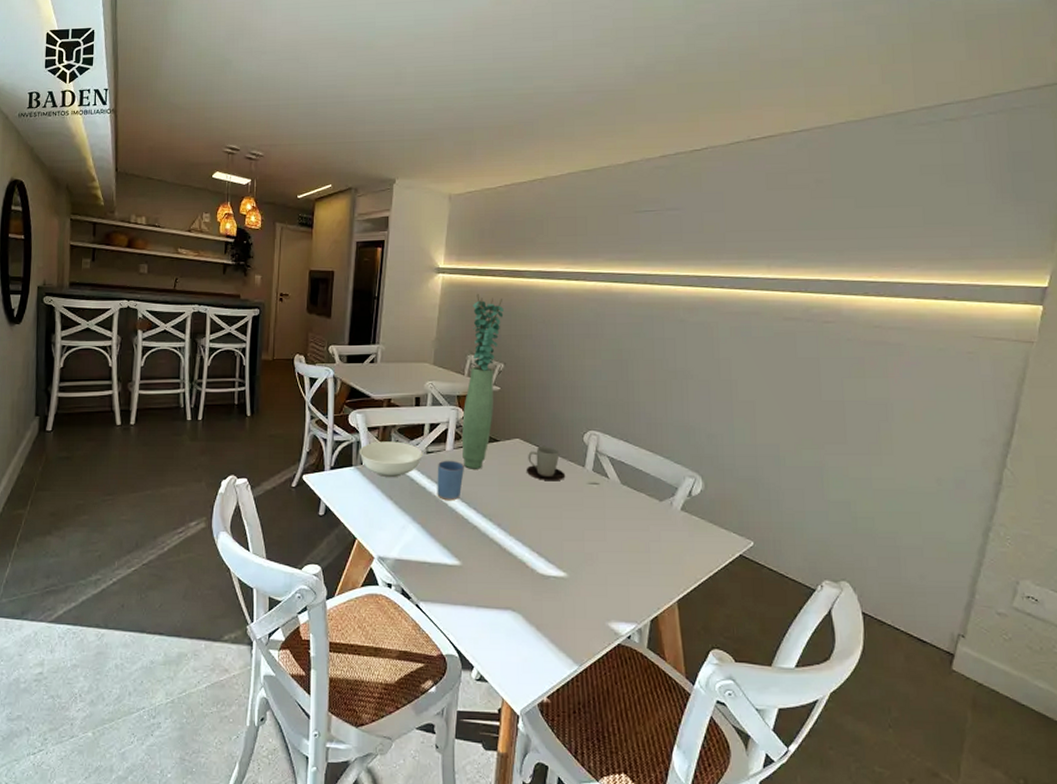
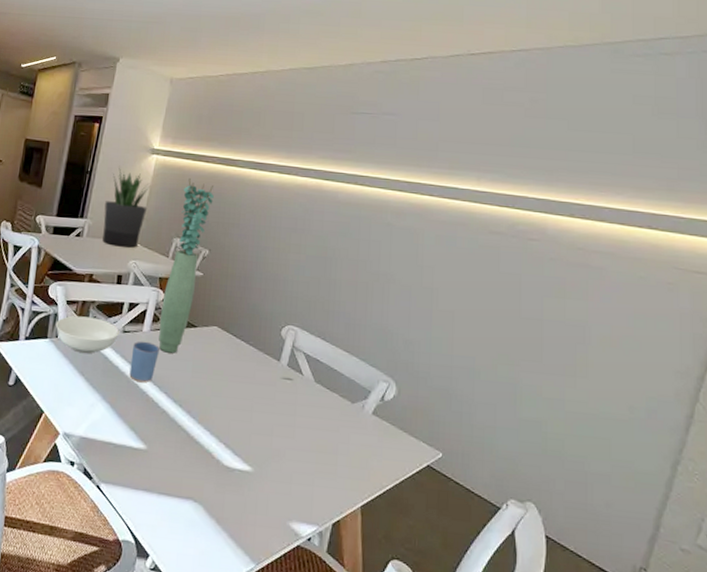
planter: none [396,288,439,370] -> present [102,165,150,249]
cup: present [527,447,566,482] -> none [222,336,260,373]

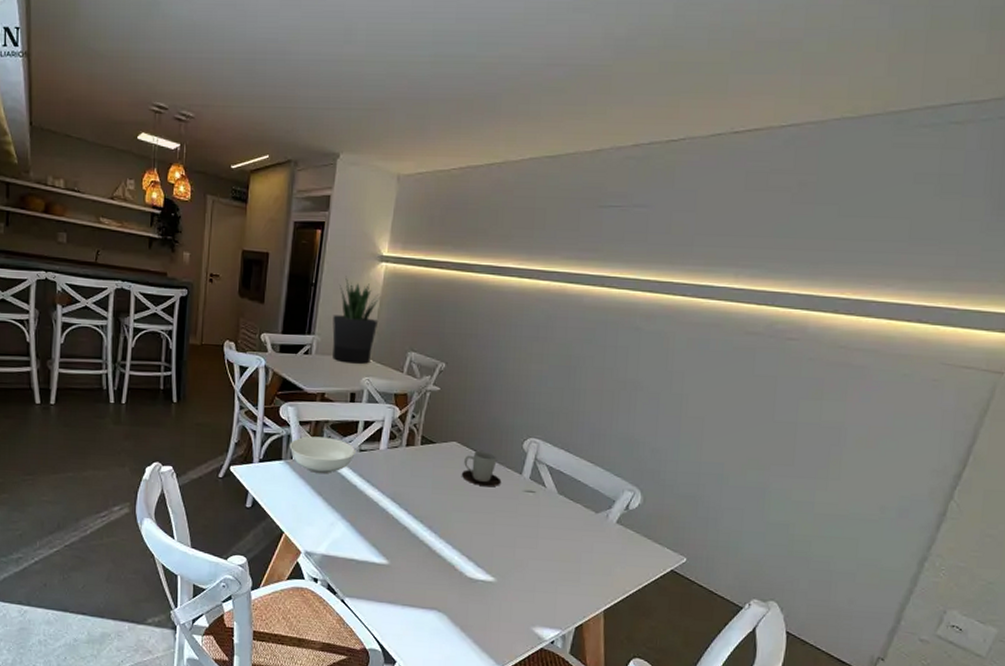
mug: present [129,341,159,382] -> none [368,459,398,500]
vase: present [159,178,214,353] -> none [396,287,449,470]
cup: none [222,336,260,373] -> present [462,451,502,487]

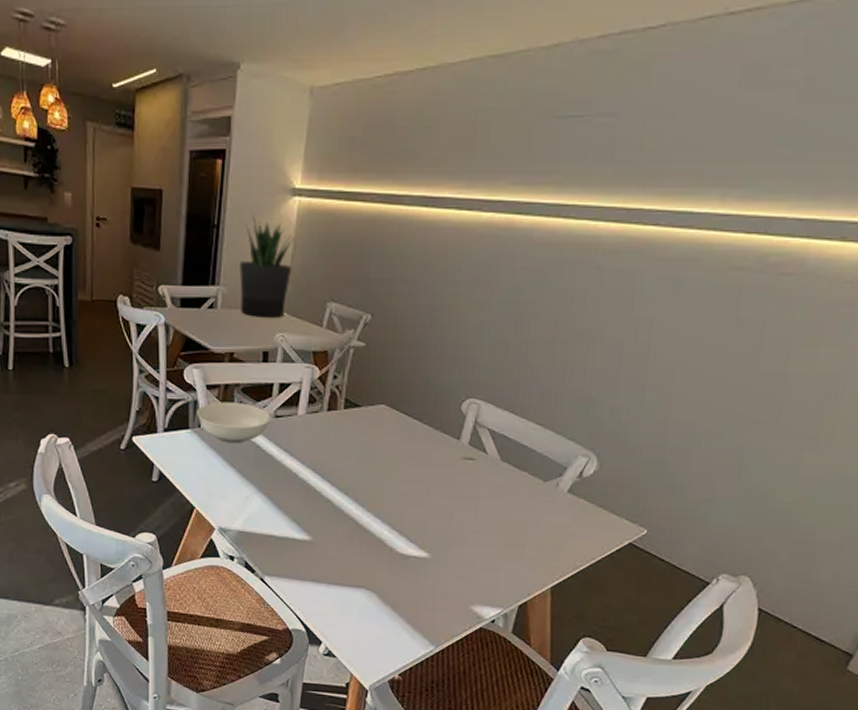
cup: present [462,451,502,487] -> none [392,415,437,455]

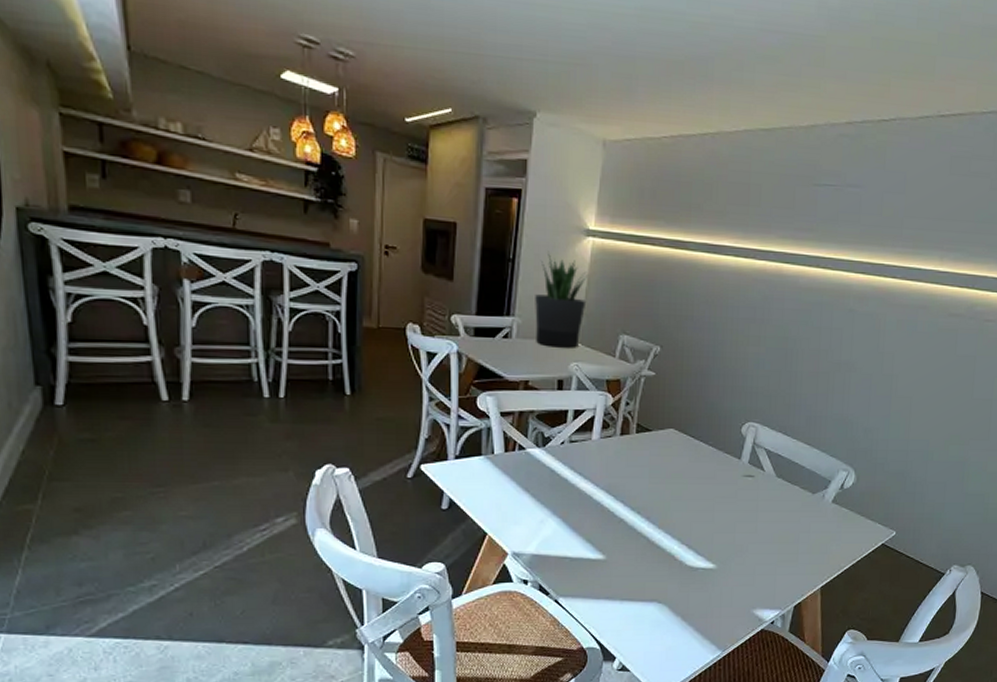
bowl: present [196,402,270,444] -> none [490,428,565,469]

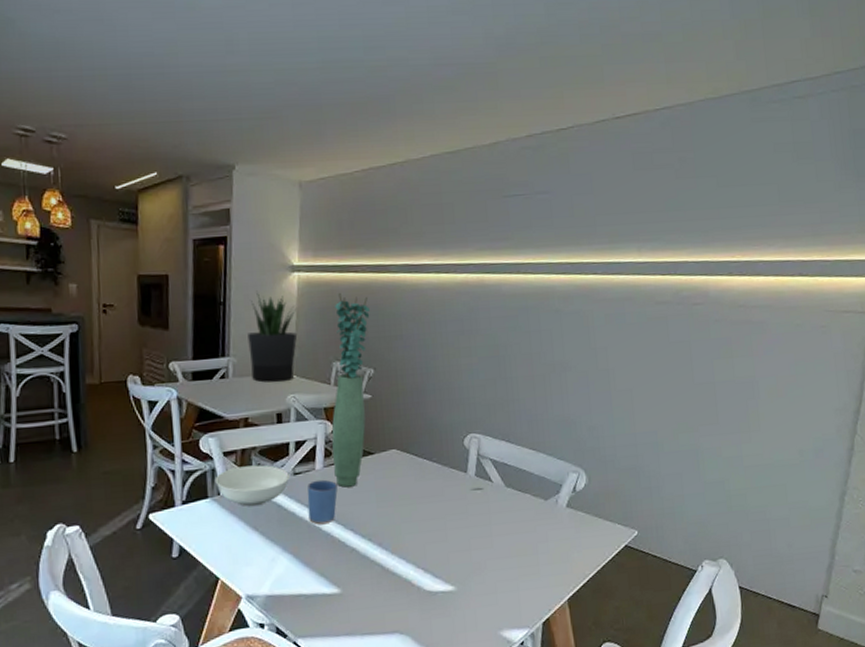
bowl: none [490,428,565,469] -> present [214,465,289,507]
mug: none [580,450,612,492] -> present [307,479,338,524]
vase: none [610,265,663,460] -> present [331,293,370,488]

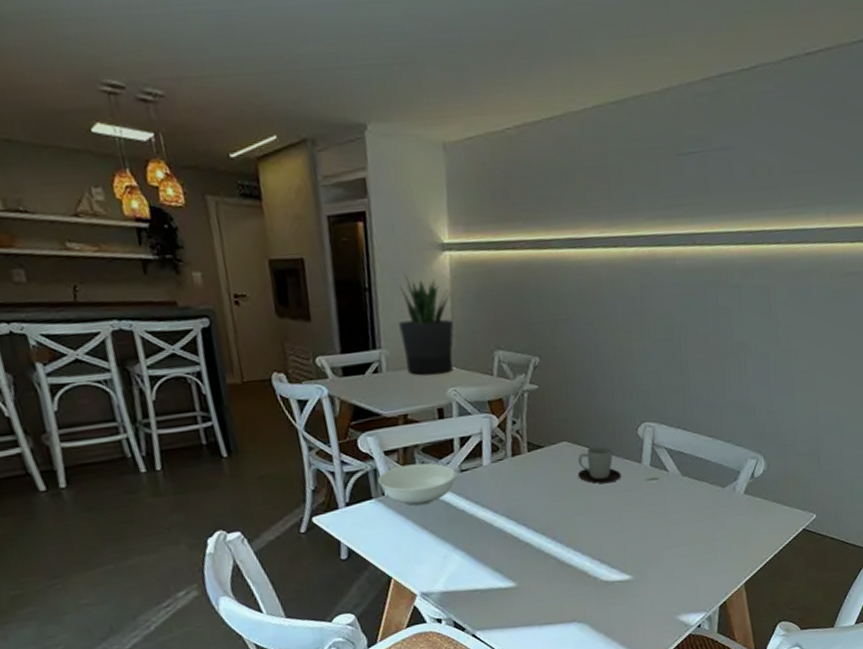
mug: present [307,479,338,524] -> none [476,475,508,521]
vase: present [331,293,370,488] -> none [493,274,534,483]
cup: none [406,454,448,492] -> present [578,445,622,483]

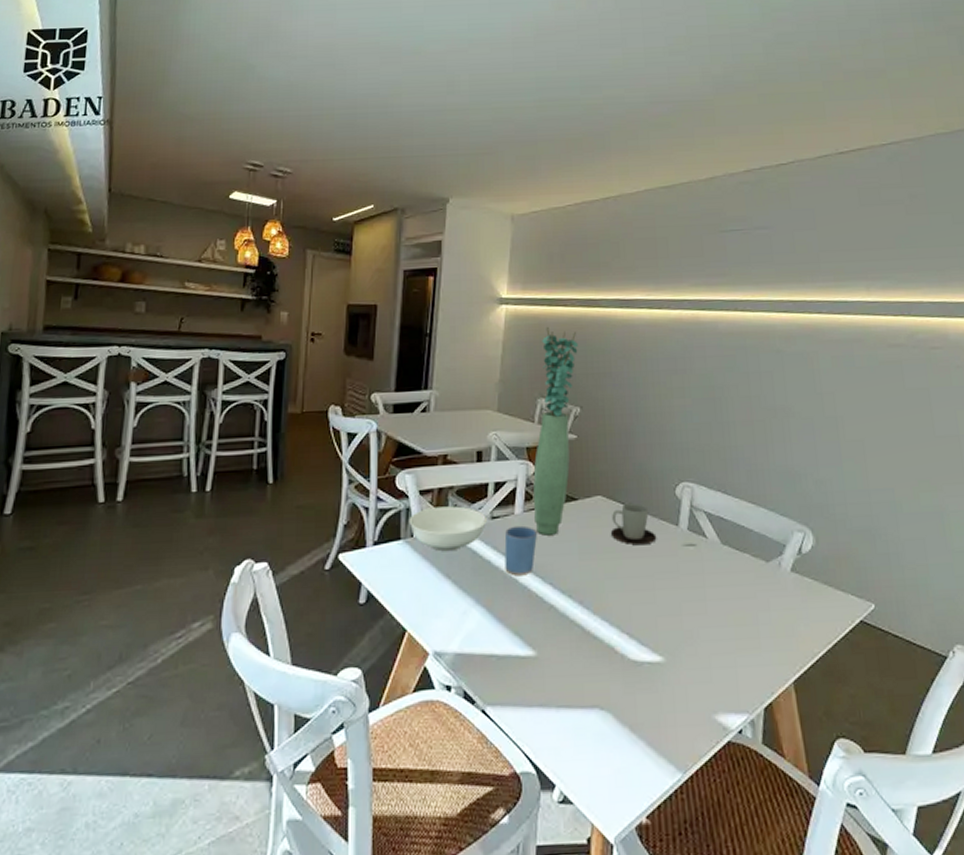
planter: present [398,273,454,376] -> none [452,322,503,419]
mug: none [476,475,508,521] -> present [504,525,537,575]
vase: none [493,274,534,483] -> present [533,327,578,536]

